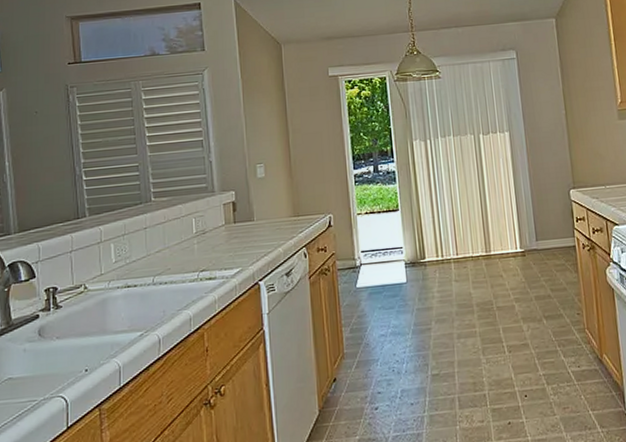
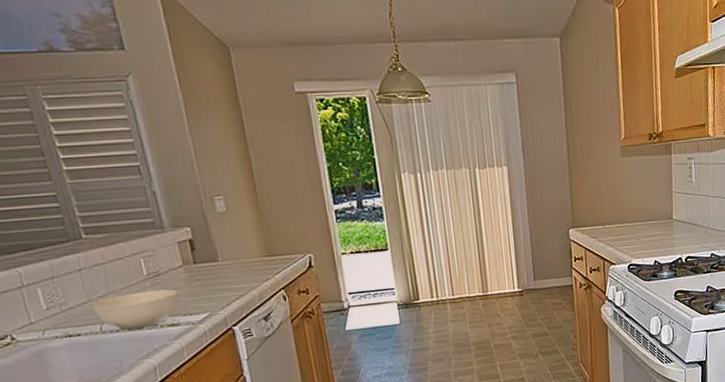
bowl: none [148,245,220,282] -> present [90,289,180,330]

